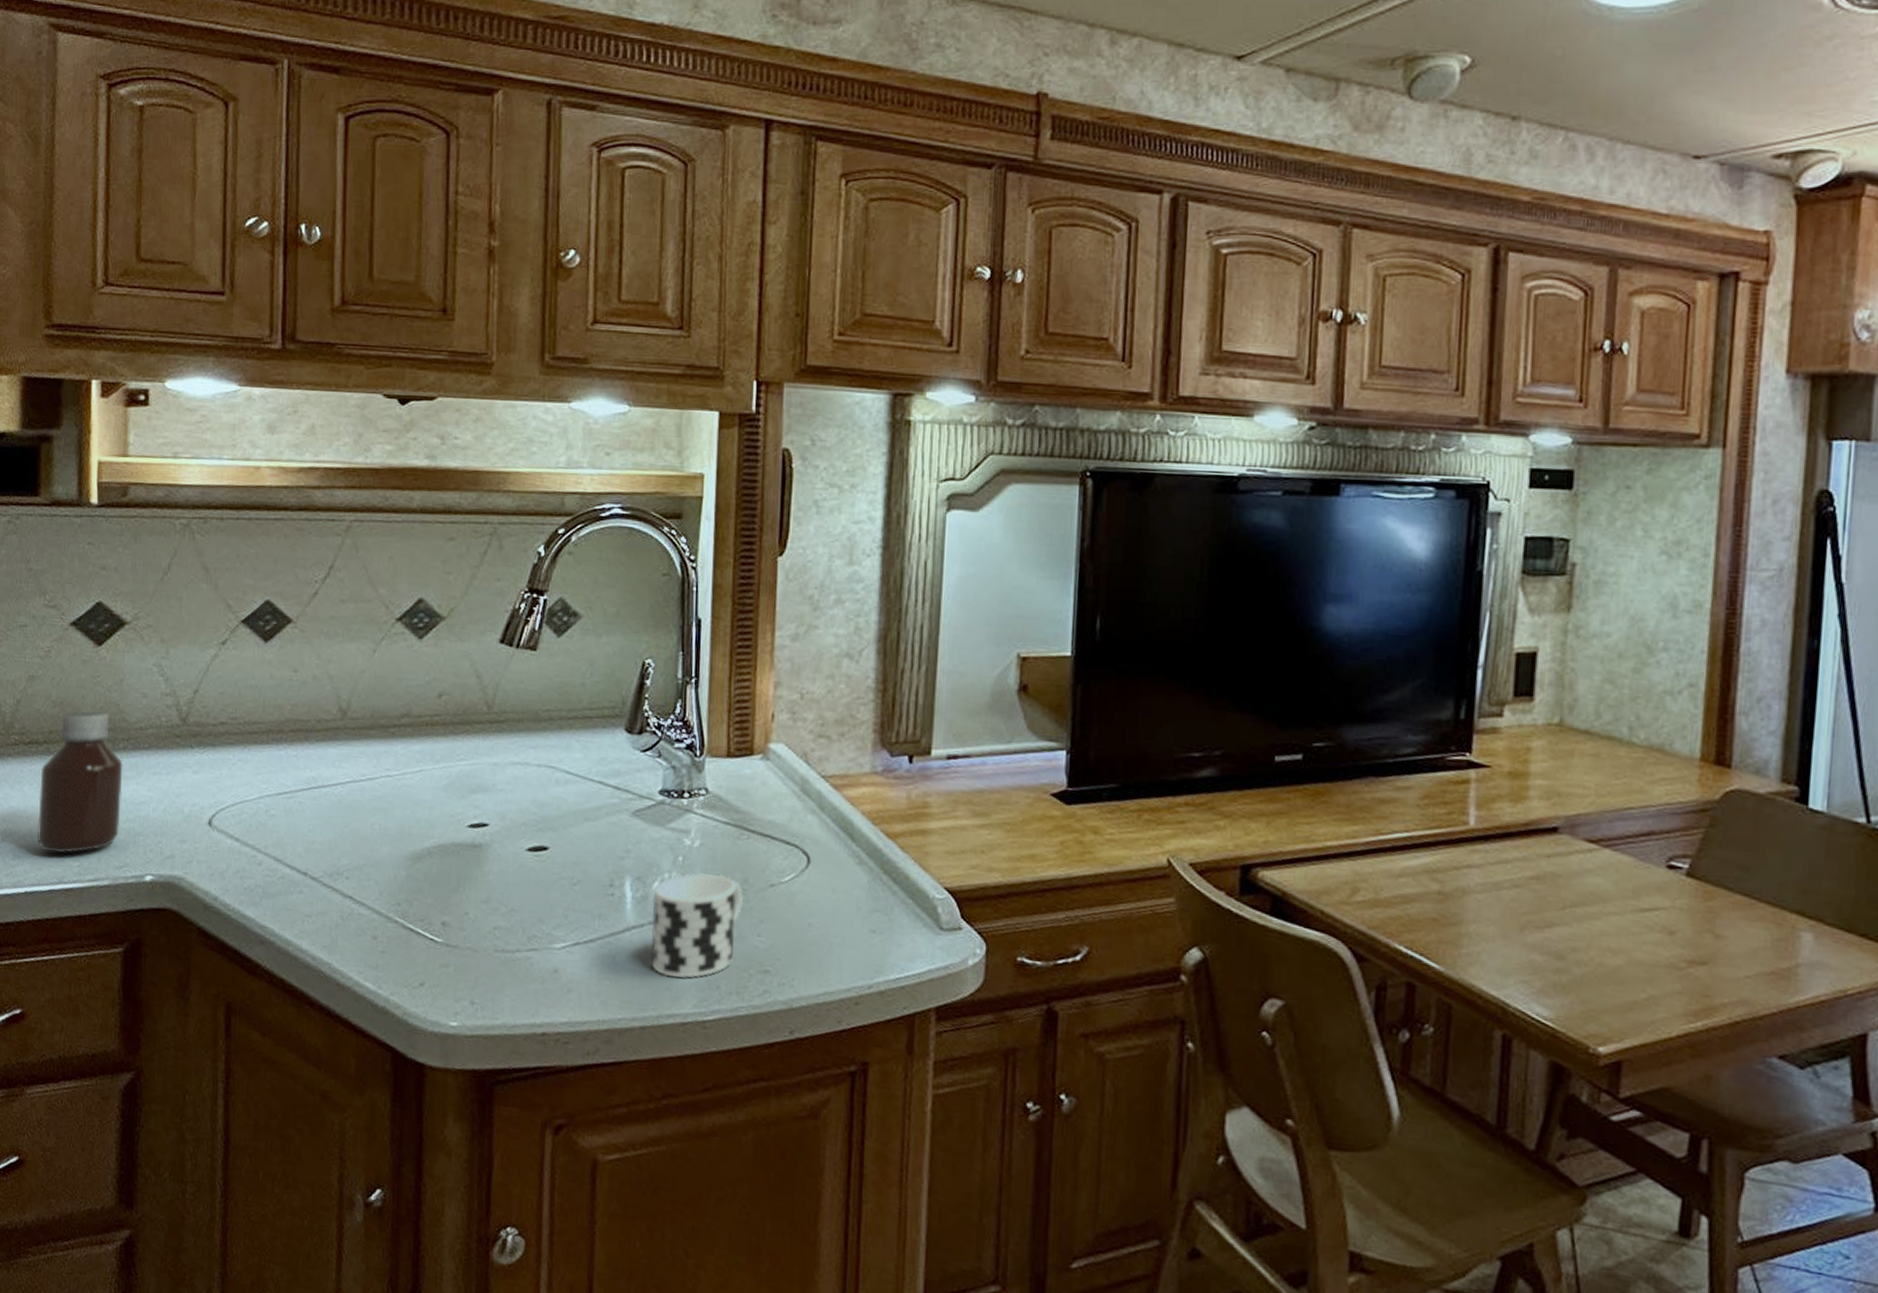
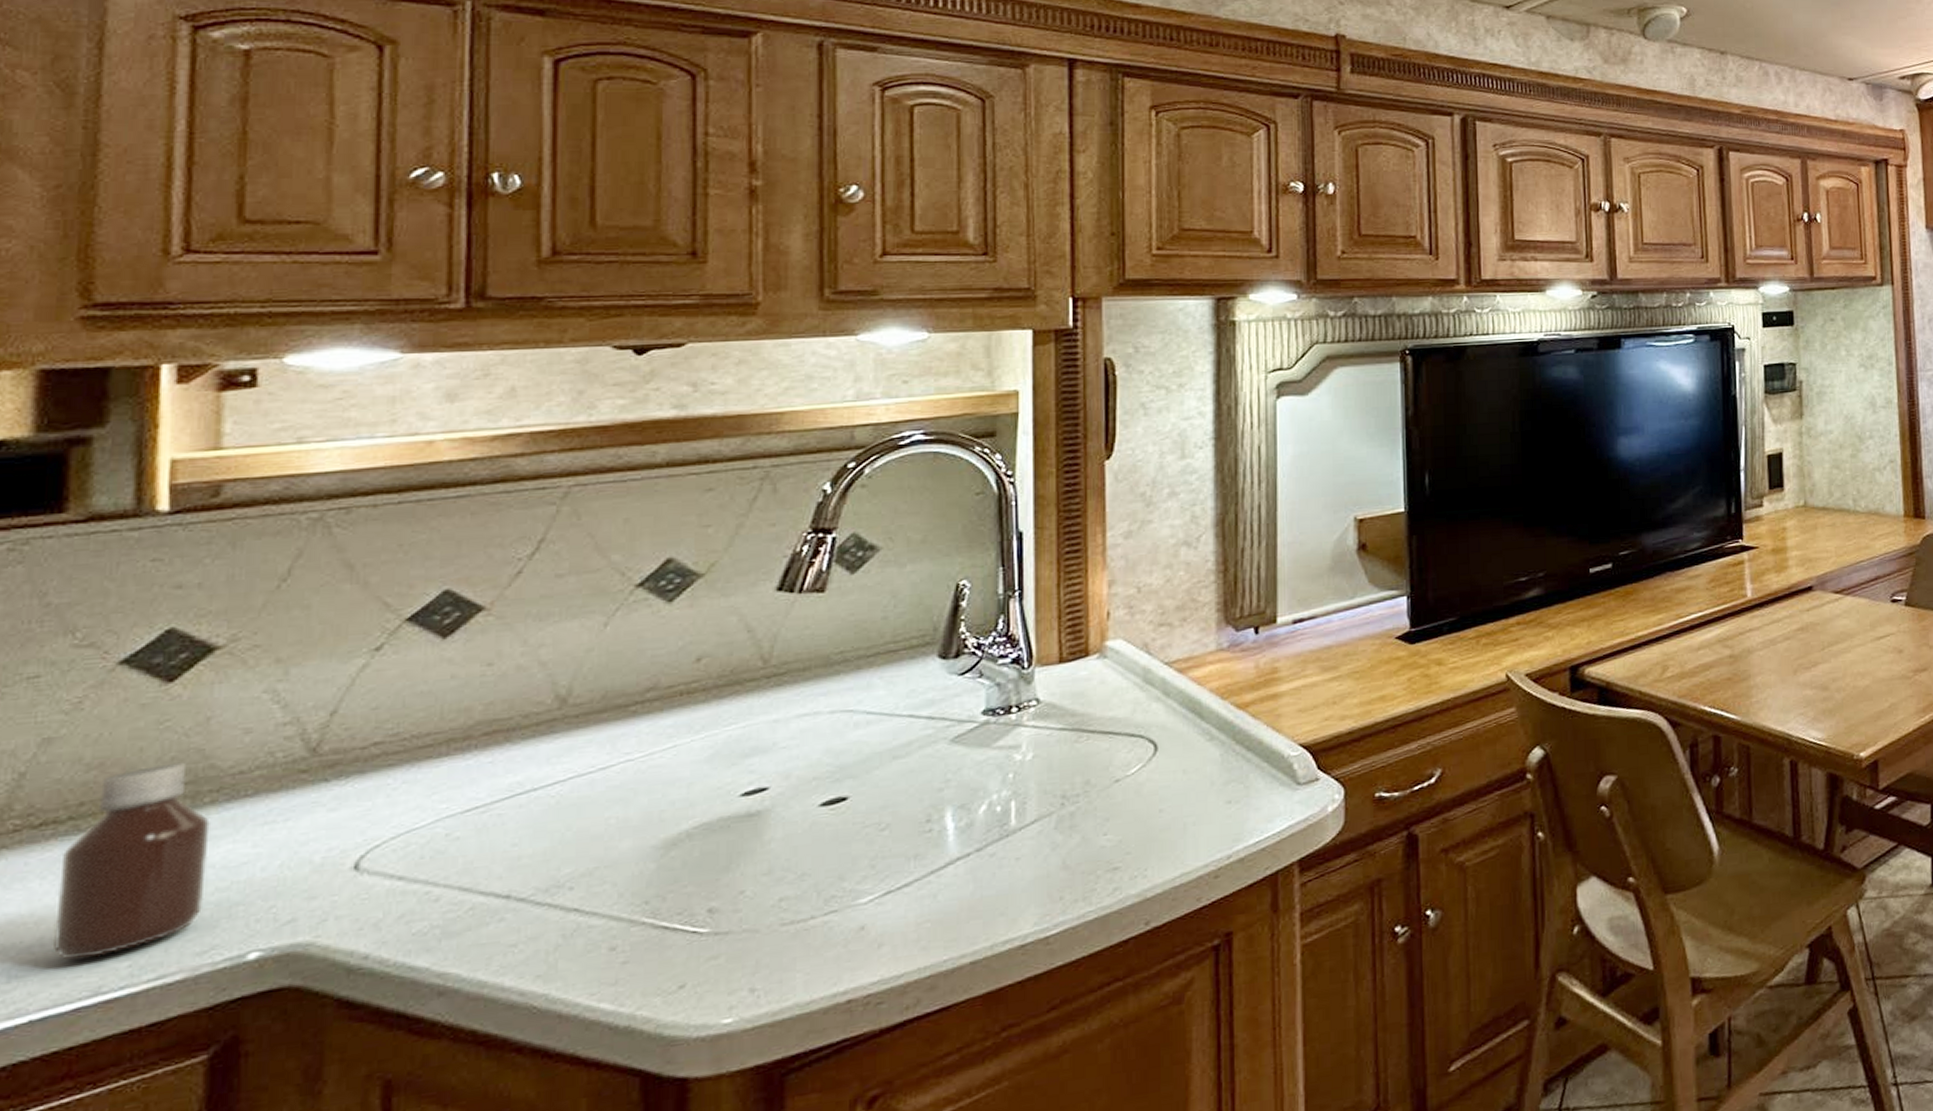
cup: present [651,872,743,979] -> none [980,782,1084,902]

